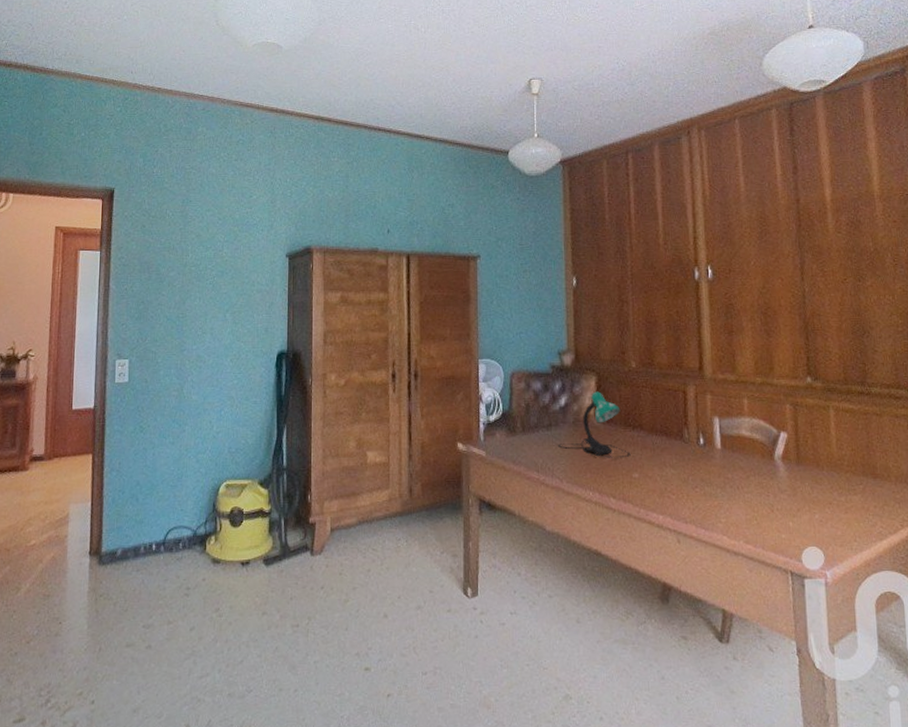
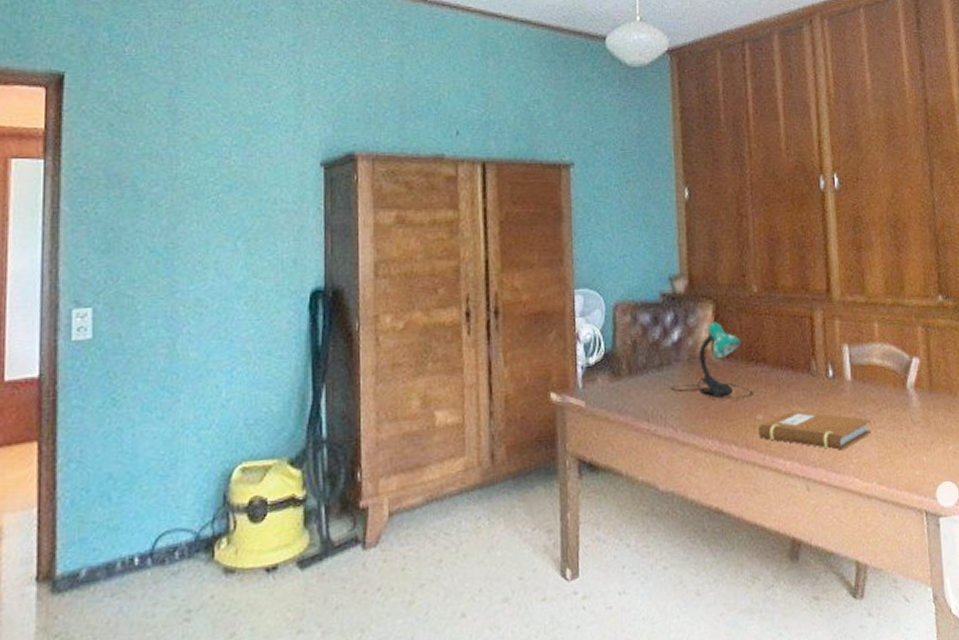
notebook: none [634,472,739,510] -> present [758,410,871,451]

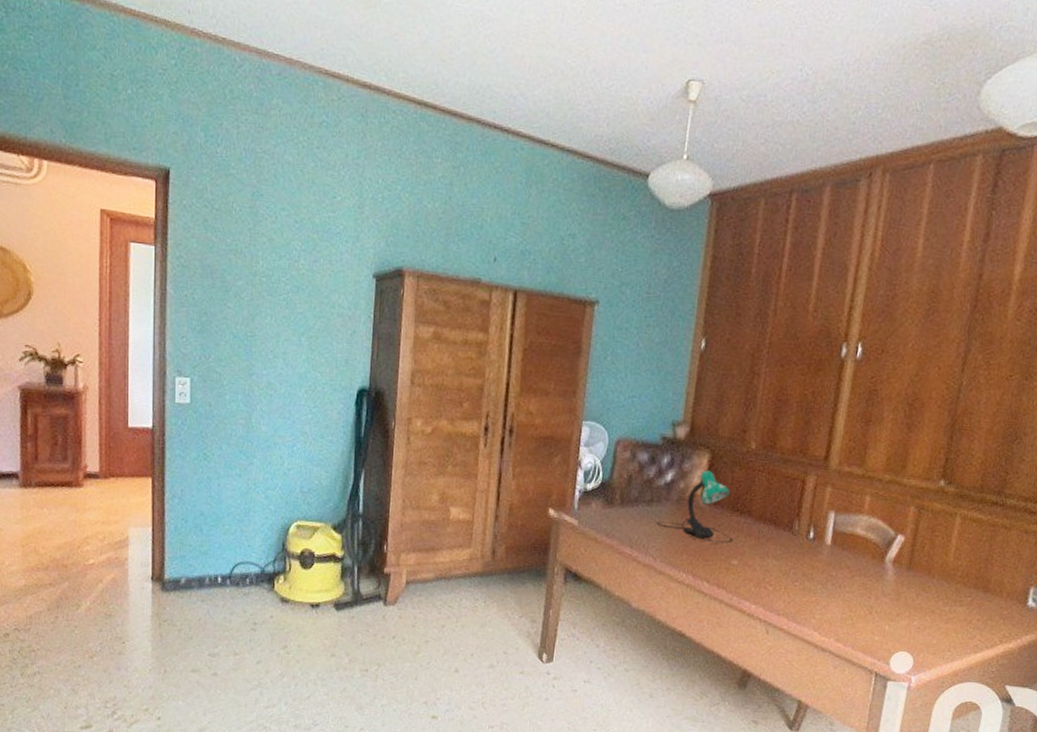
notebook: present [758,410,871,451] -> none [730,562,841,606]

